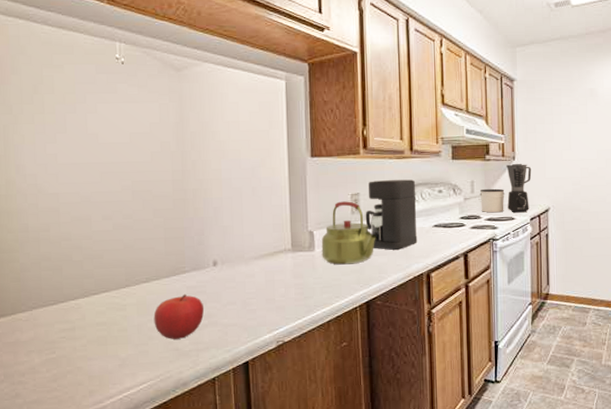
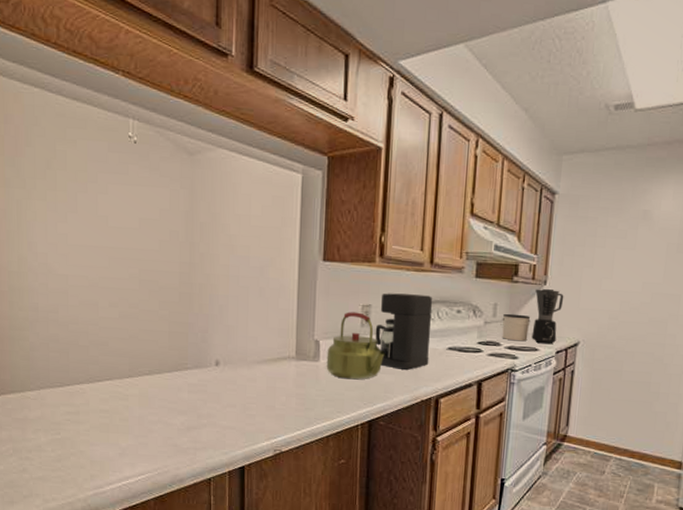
fruit: present [153,293,205,339] -> none [154,390,204,436]

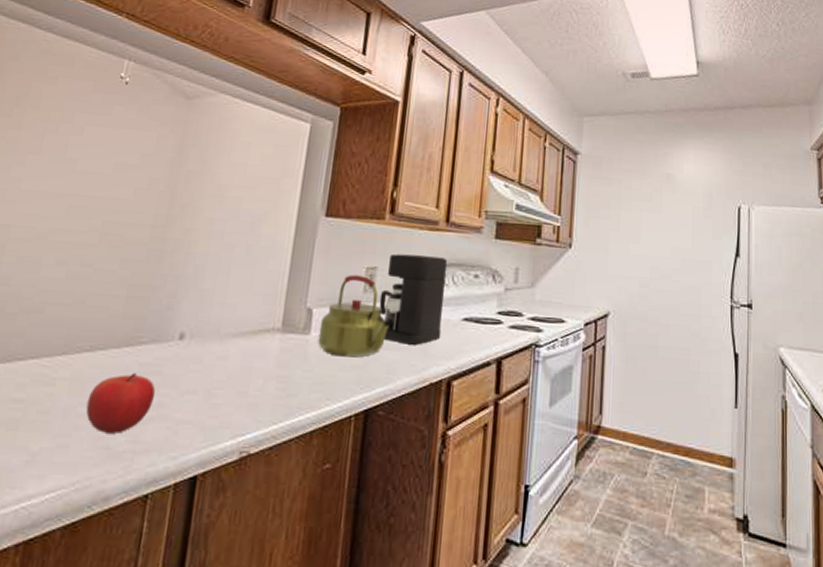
fruit: none [154,390,204,436] -> present [86,372,156,434]
bucket: present [500,313,531,342] -> none [522,279,556,312]
blender: present [531,289,564,345] -> none [557,252,591,316]

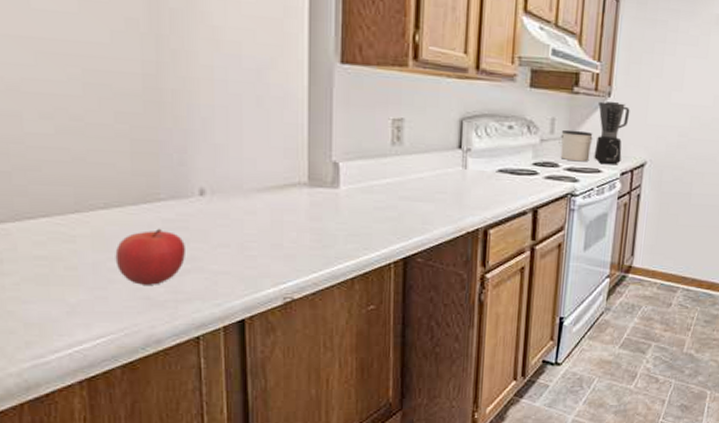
kettle: present [317,275,390,358] -> none [348,127,422,210]
coffee maker: present [379,254,447,345] -> none [409,104,479,197]
bucket: none [522,279,556,312] -> present [559,129,593,162]
blender: none [557,252,591,316] -> present [594,101,630,165]

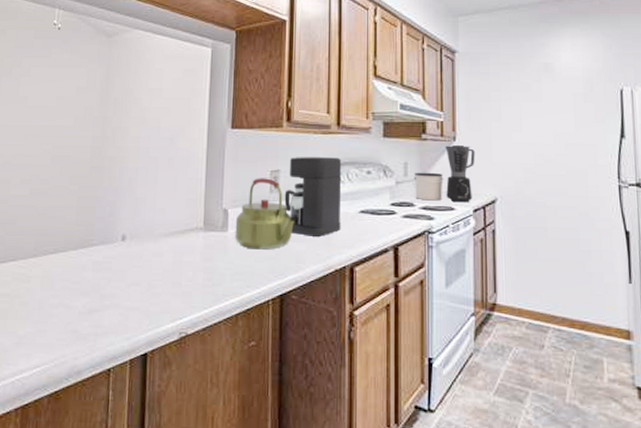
fruit: present [115,228,187,285] -> none [56,269,108,320]
kettle: none [348,127,422,210] -> present [235,178,295,250]
coffee maker: none [409,104,479,197] -> present [284,157,342,237]

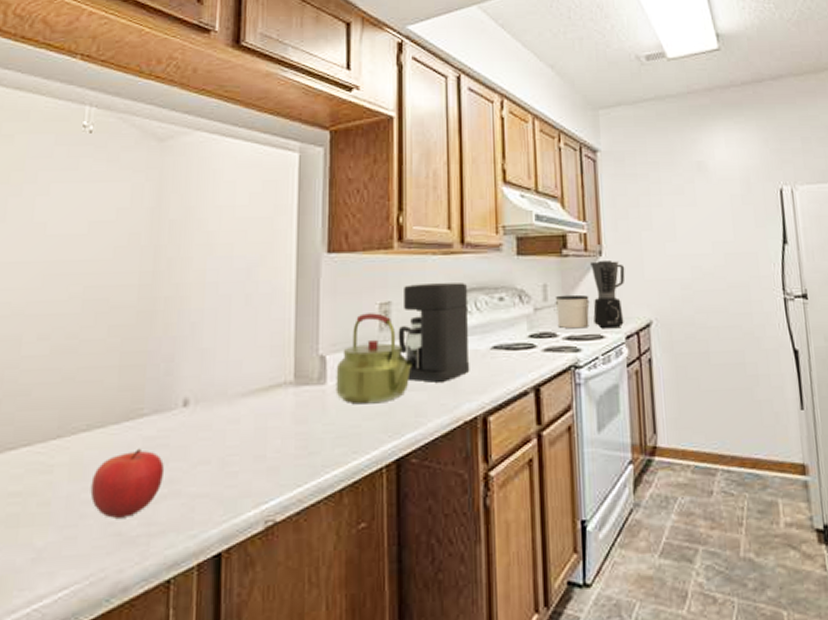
fruit: none [56,269,108,320] -> present [90,448,165,518]

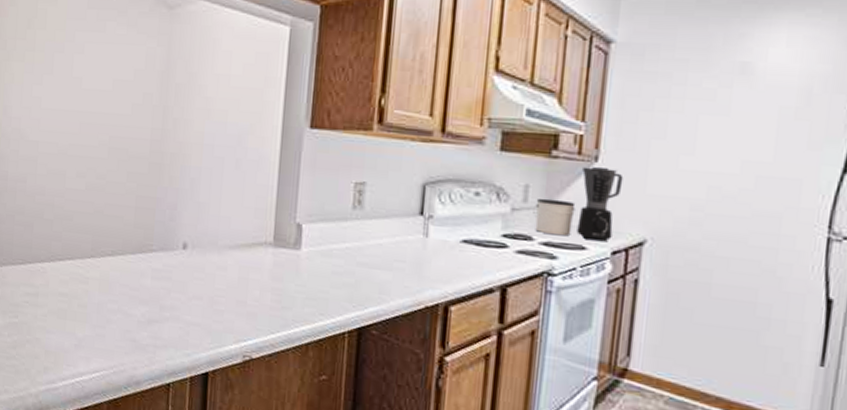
fruit: present [90,448,165,518] -> none [114,276,168,329]
kettle: present [336,313,412,404] -> none [308,190,381,275]
coffee maker: present [398,283,470,382] -> none [369,168,443,266]

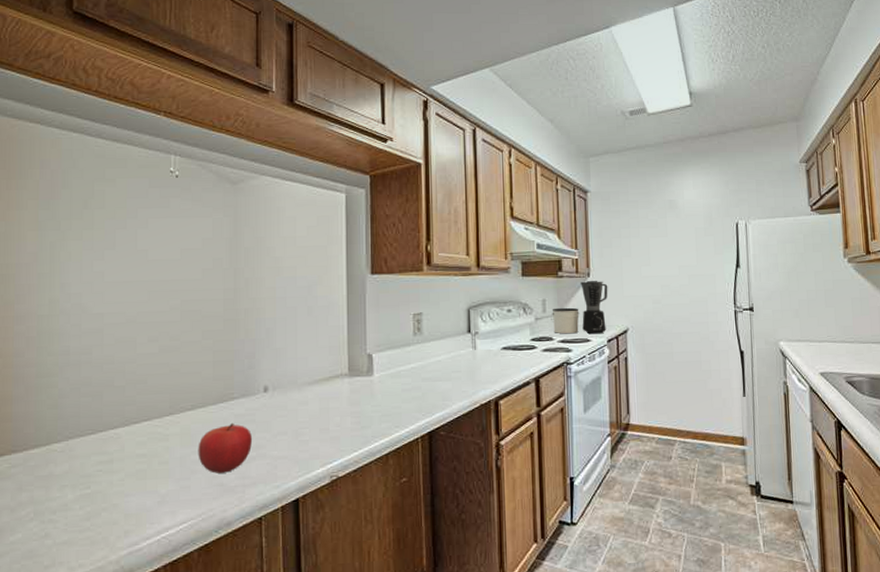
fruit: none [114,276,168,329] -> present [198,422,253,473]

